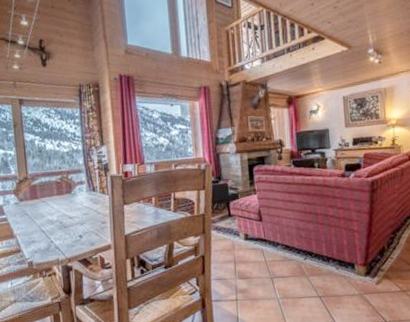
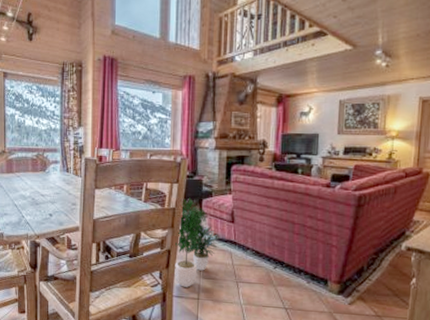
potted plant: none [209,202,251,291] -> present [175,197,221,287]

